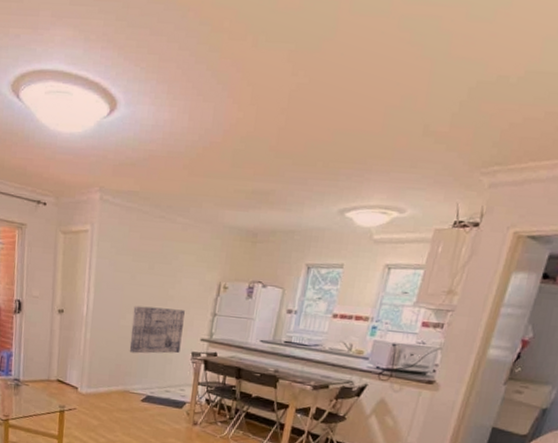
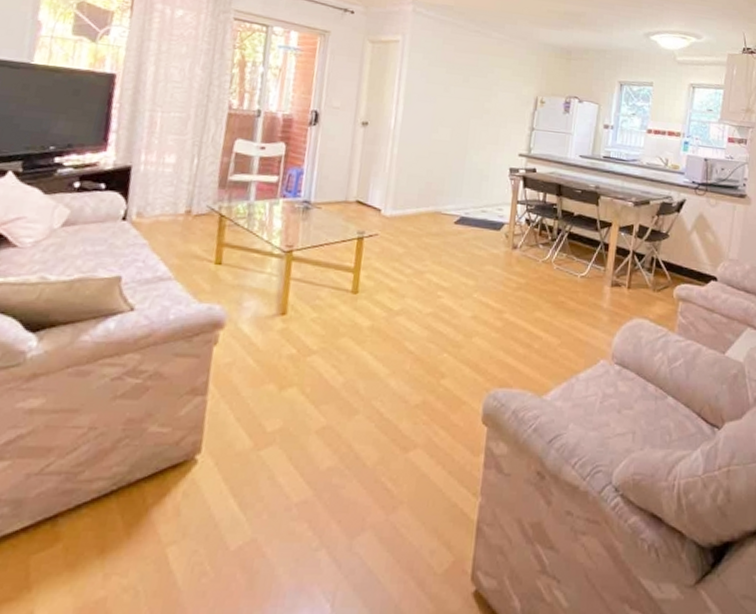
wall art: present [129,305,185,354] -> none [441,118,502,170]

